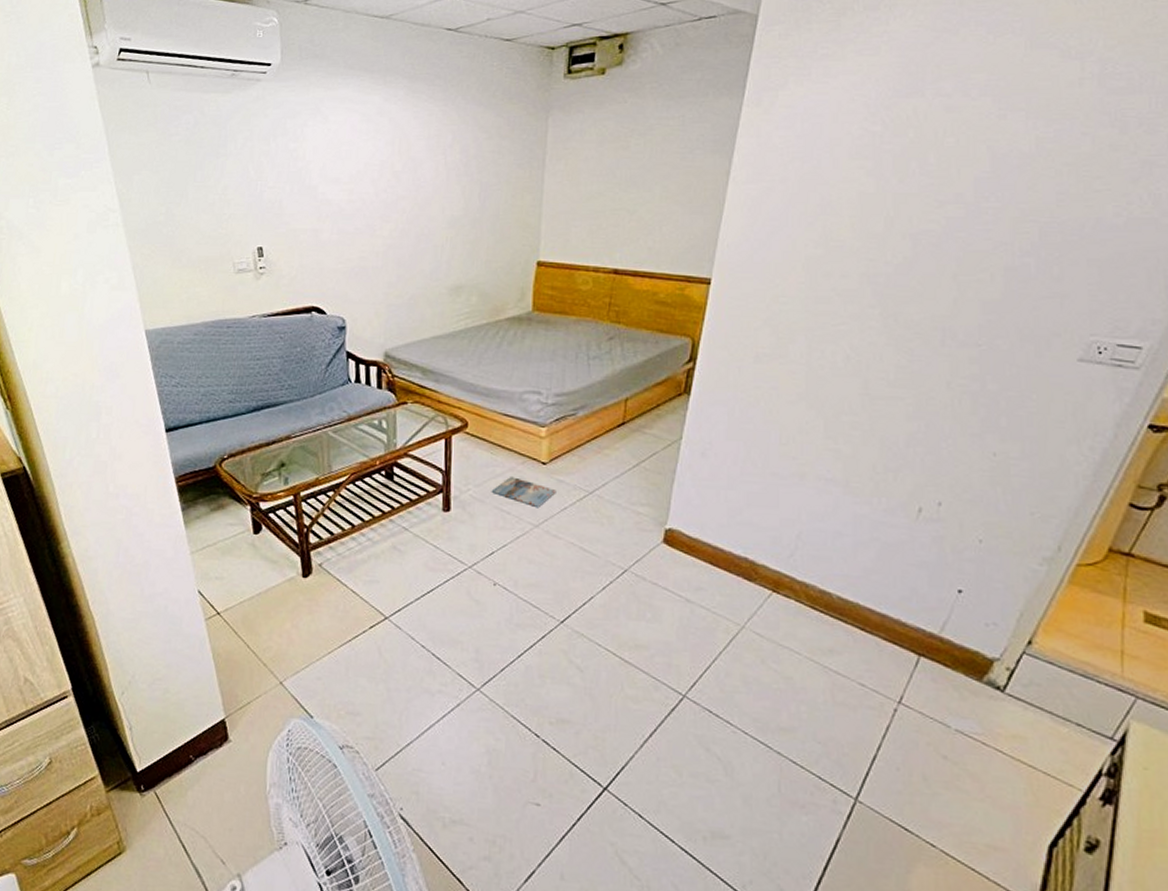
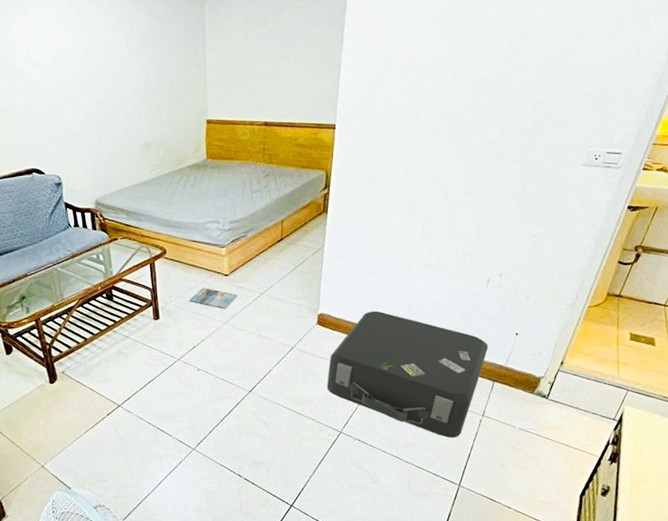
suitcase: none [669,533,914,729] -> present [326,311,489,438]

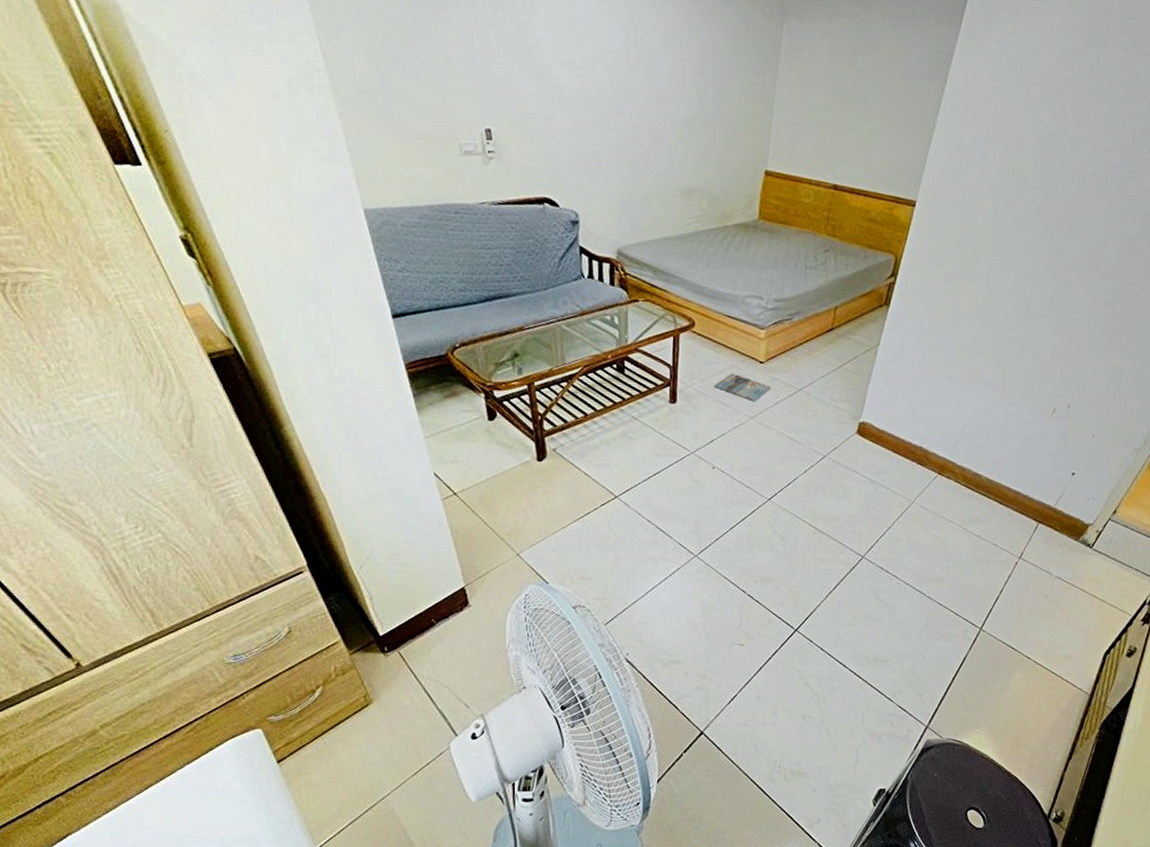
suitcase: present [326,311,489,438] -> none [855,426,1041,578]

